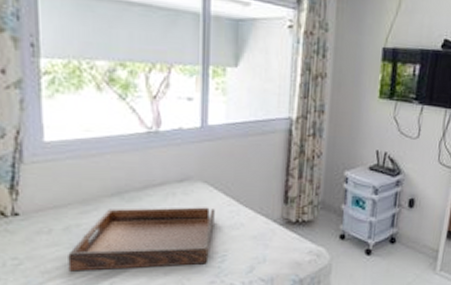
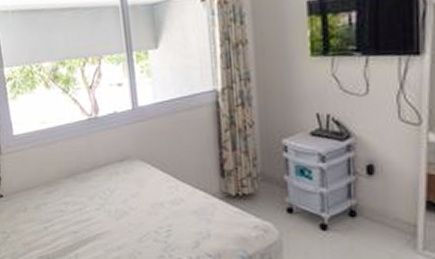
serving tray: present [68,207,215,272] -> none [40,184,156,244]

